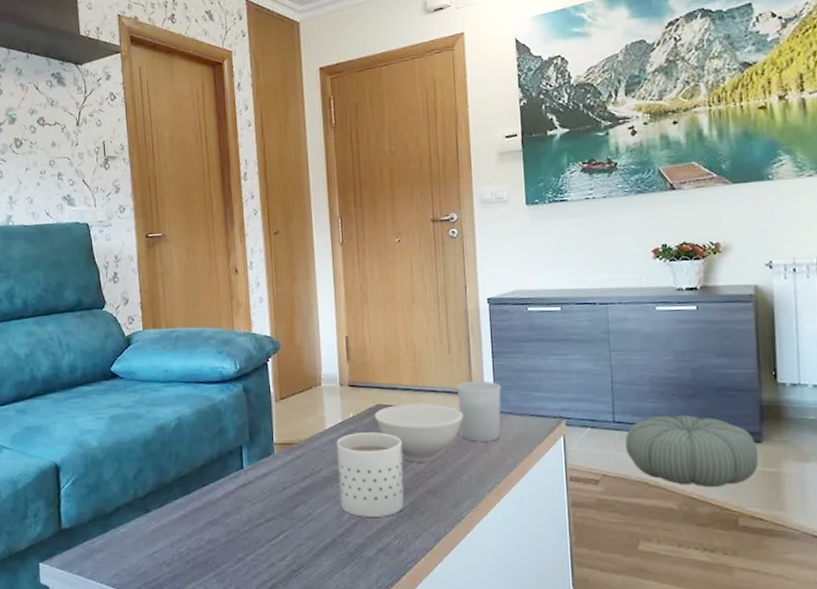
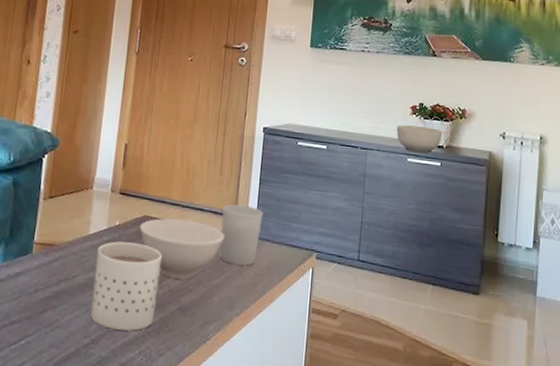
pouf: present [625,414,759,487] -> none [365,259,476,332]
bowl: none [638,269,695,300] -> present [396,125,443,154]

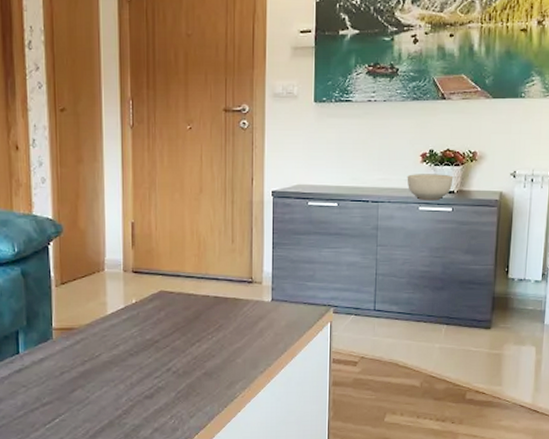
mug: present [90,241,162,331] -> none [117,318,182,399]
bowl: present [139,218,225,279] -> none [157,290,242,347]
candle holder: present [220,204,263,266] -> none [237,270,278,328]

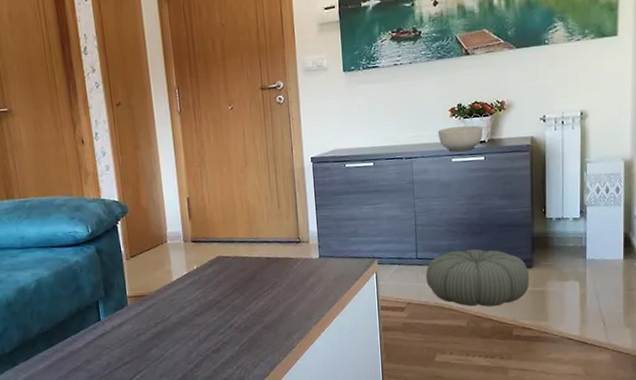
pouf: none [382,304,488,367] -> present [426,249,530,307]

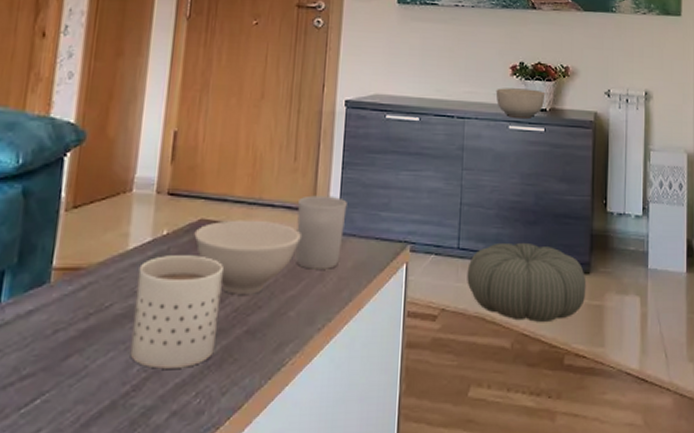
mug: none [183,280,244,354] -> present [130,255,223,369]
bowl: none [215,253,292,304] -> present [194,220,301,294]
candle holder: none [285,230,324,283] -> present [296,195,347,269]

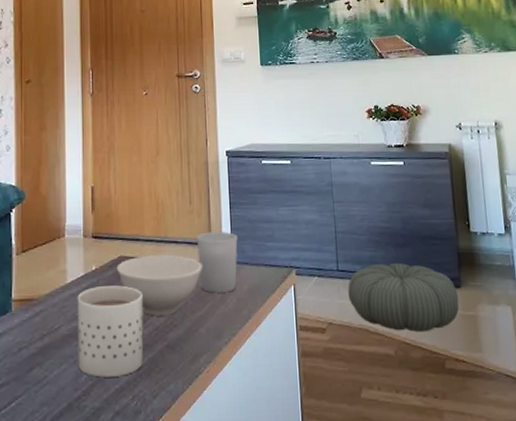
bowl: present [495,88,546,120] -> none [355,128,401,156]

